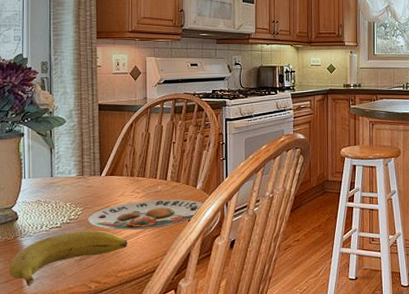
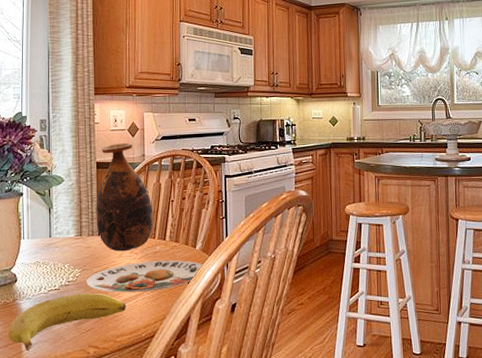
vase: none [98,86,155,191] -> present [96,143,154,252]

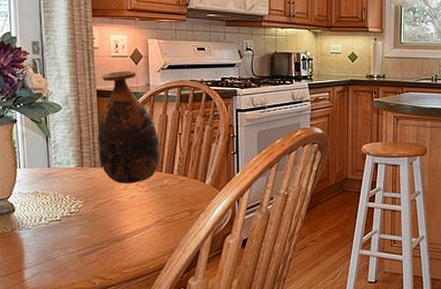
fruit: present [7,293,127,352] -> none [7,225,133,281]
plate: present [86,260,204,293] -> none [90,194,214,225]

